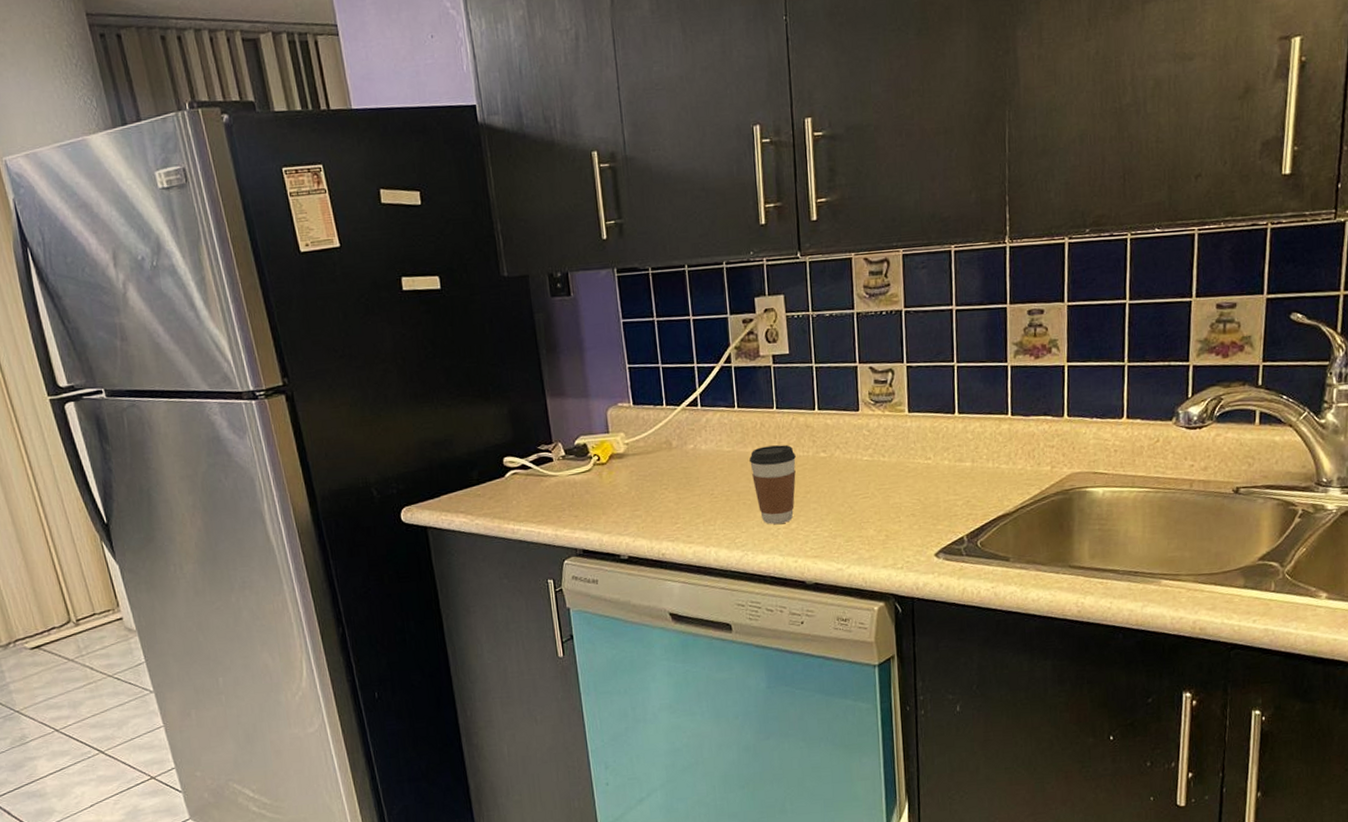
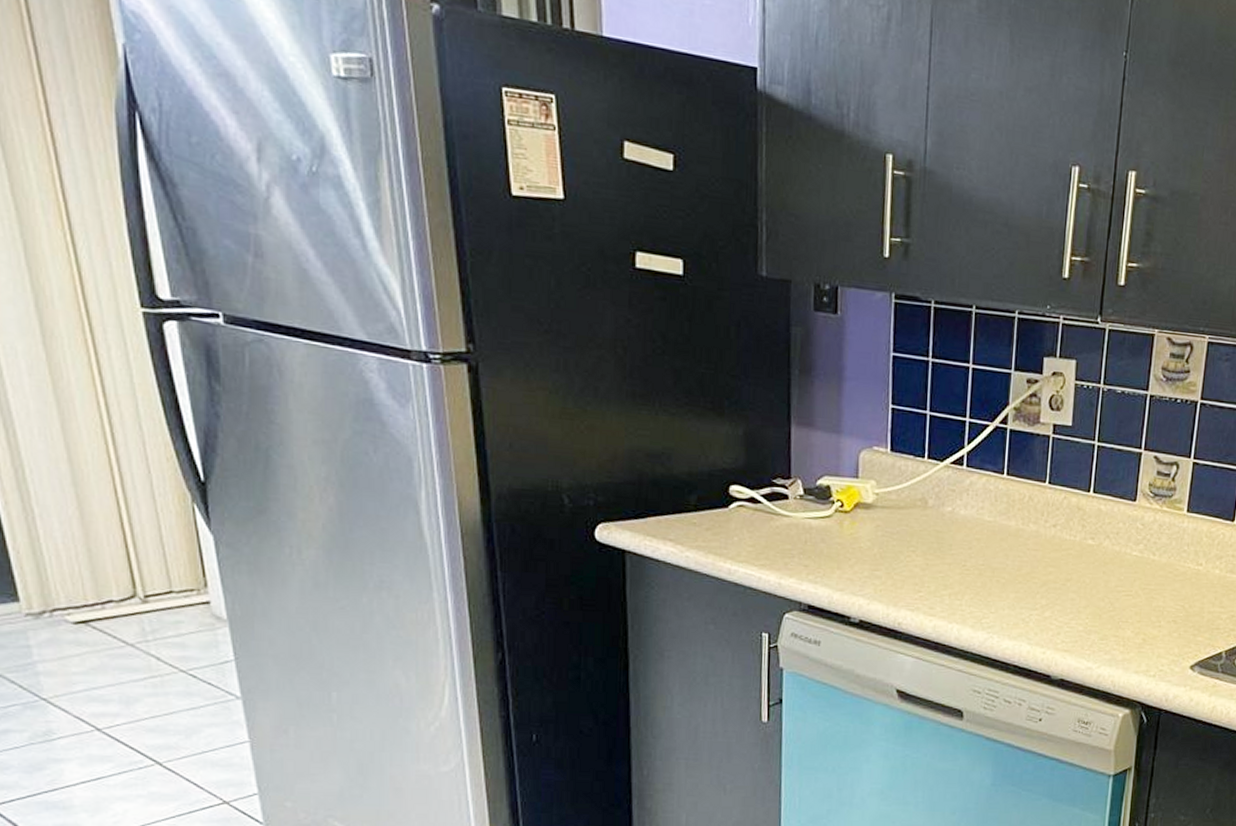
coffee cup: present [749,445,796,525] -> none [1011,522,1062,610]

